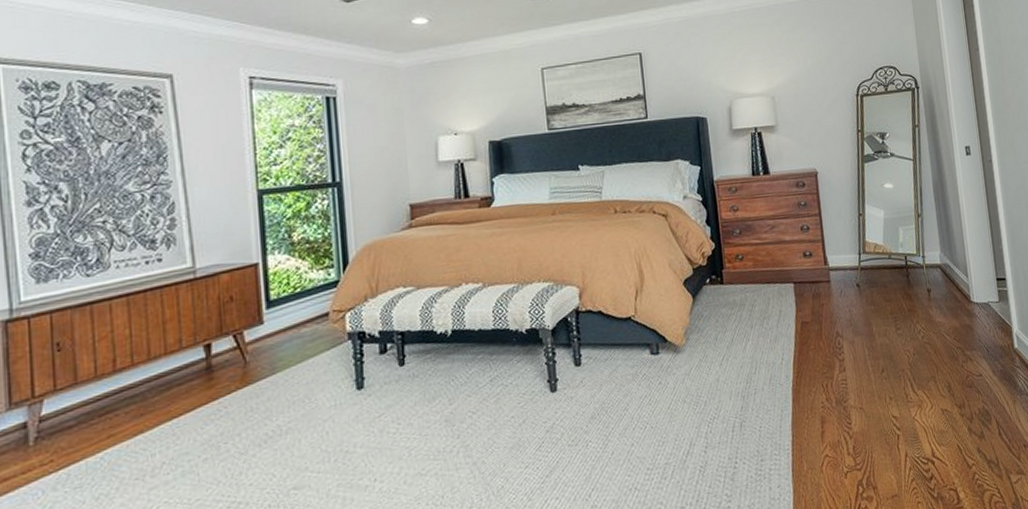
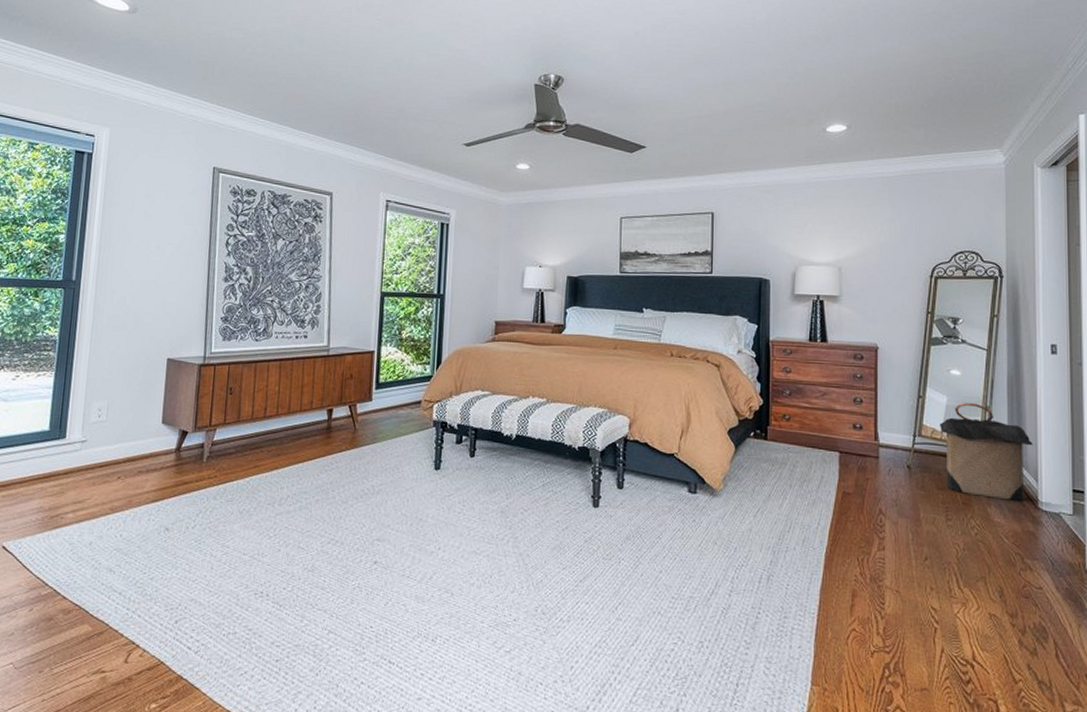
laundry hamper: none [880,212,960,301] -> present [940,402,1033,501]

